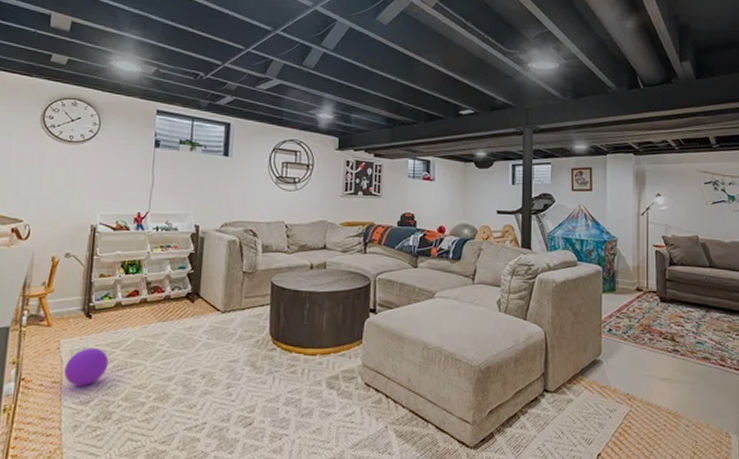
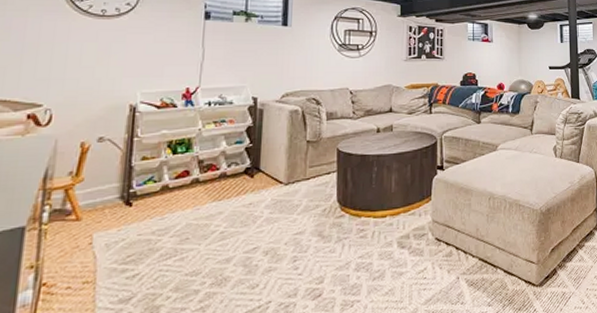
ball: present [63,347,109,386] -> none [97,237,154,283]

